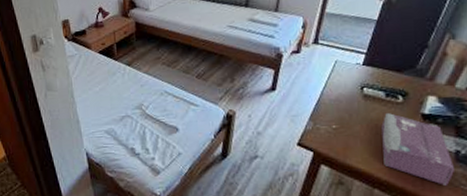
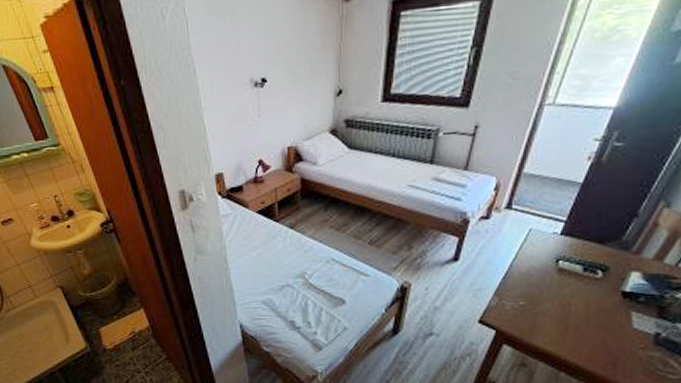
tissue box: present [381,113,455,185] -> none [574,290,653,370]

